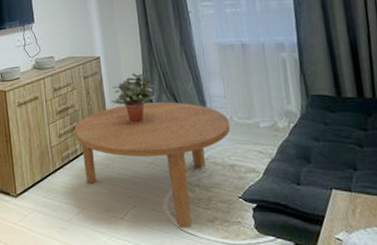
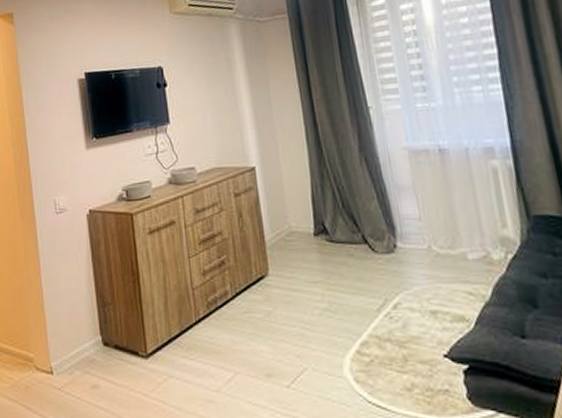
coffee table: present [75,102,231,228] -> none [223,226,430,400]
potted plant: present [111,73,155,123] -> none [271,188,328,255]

